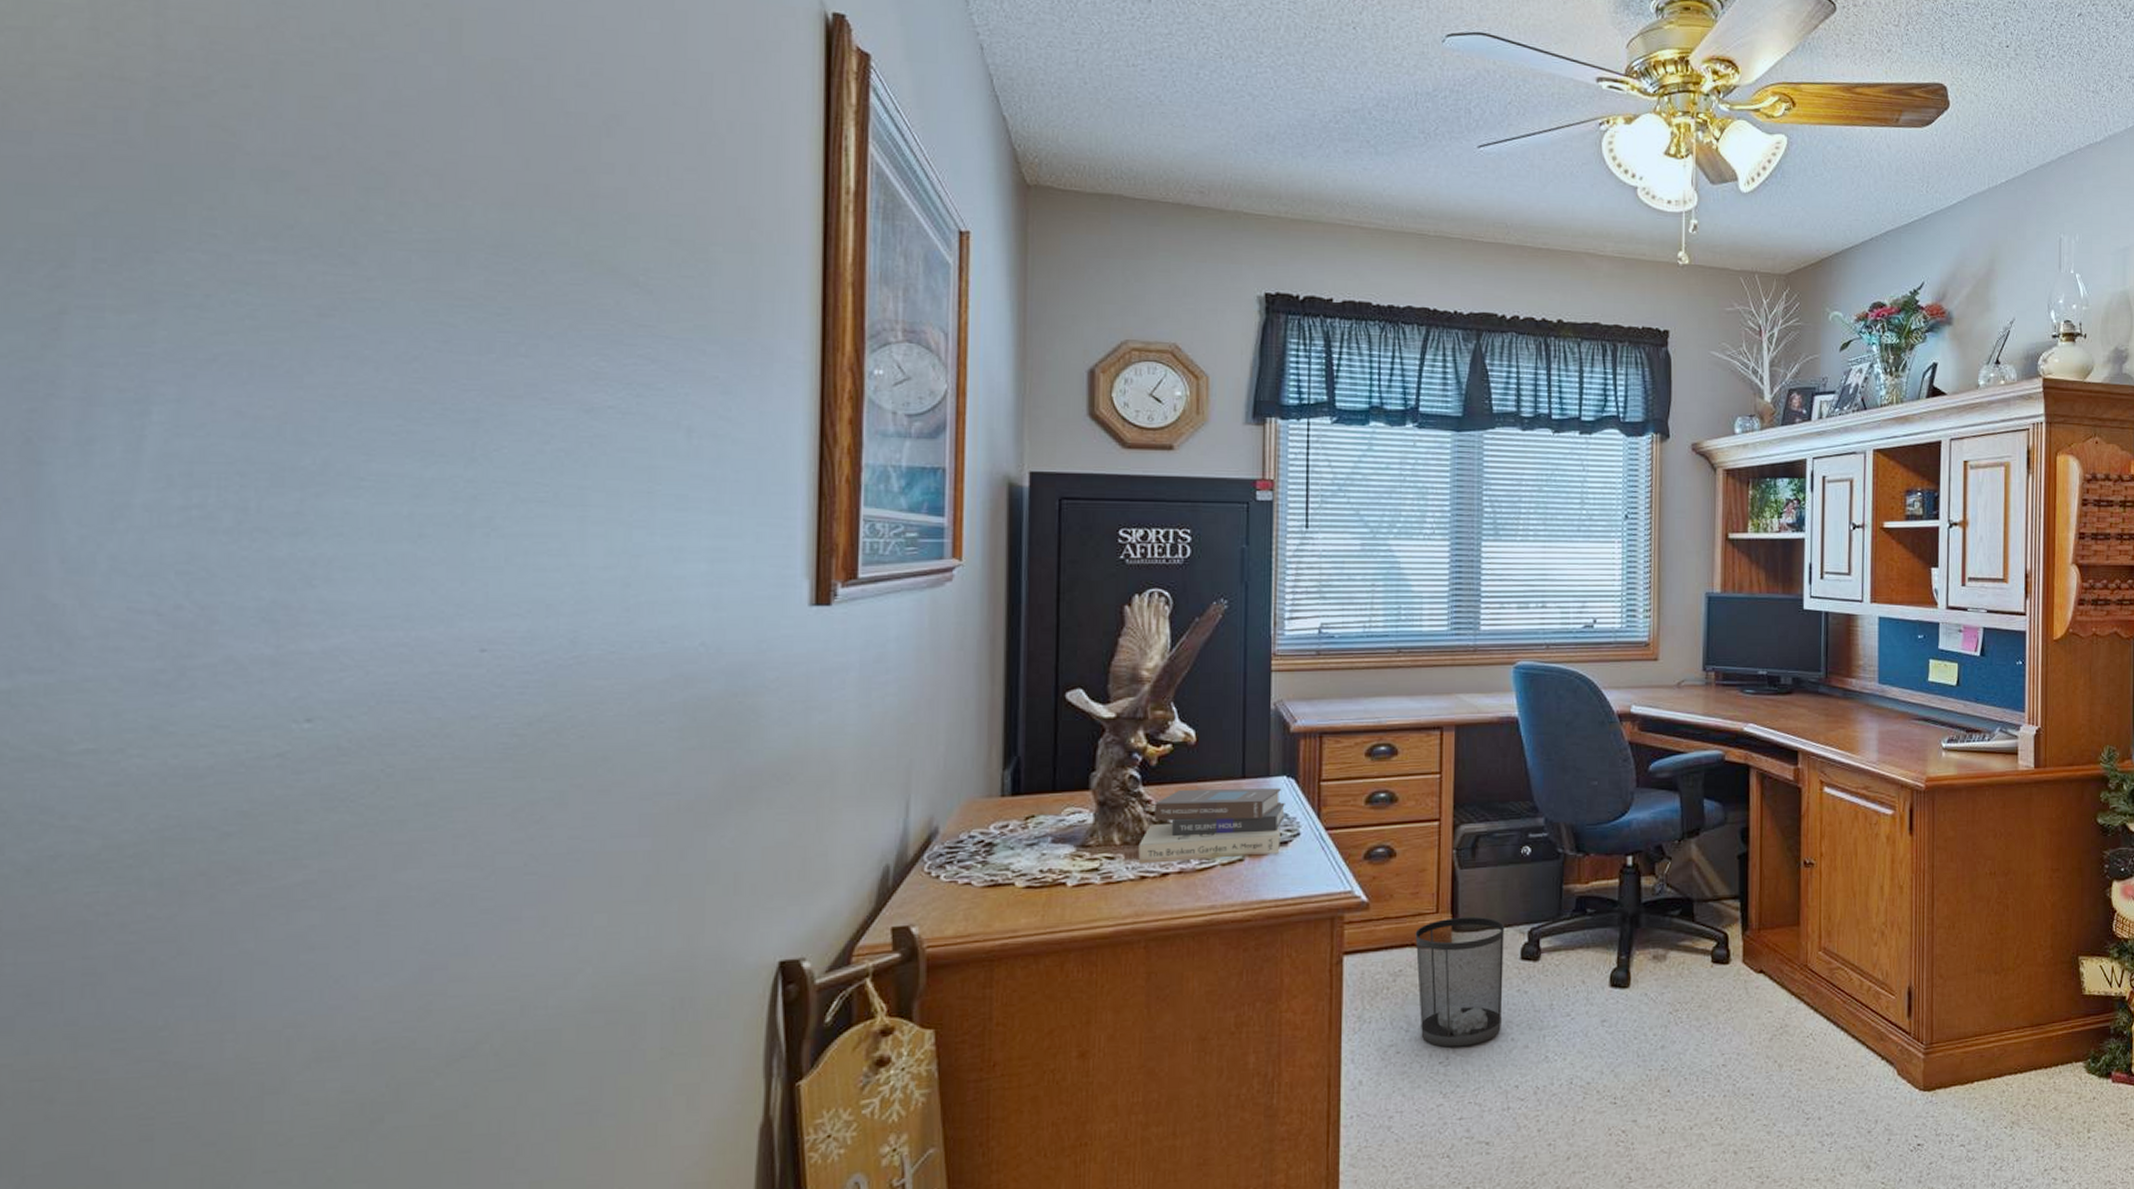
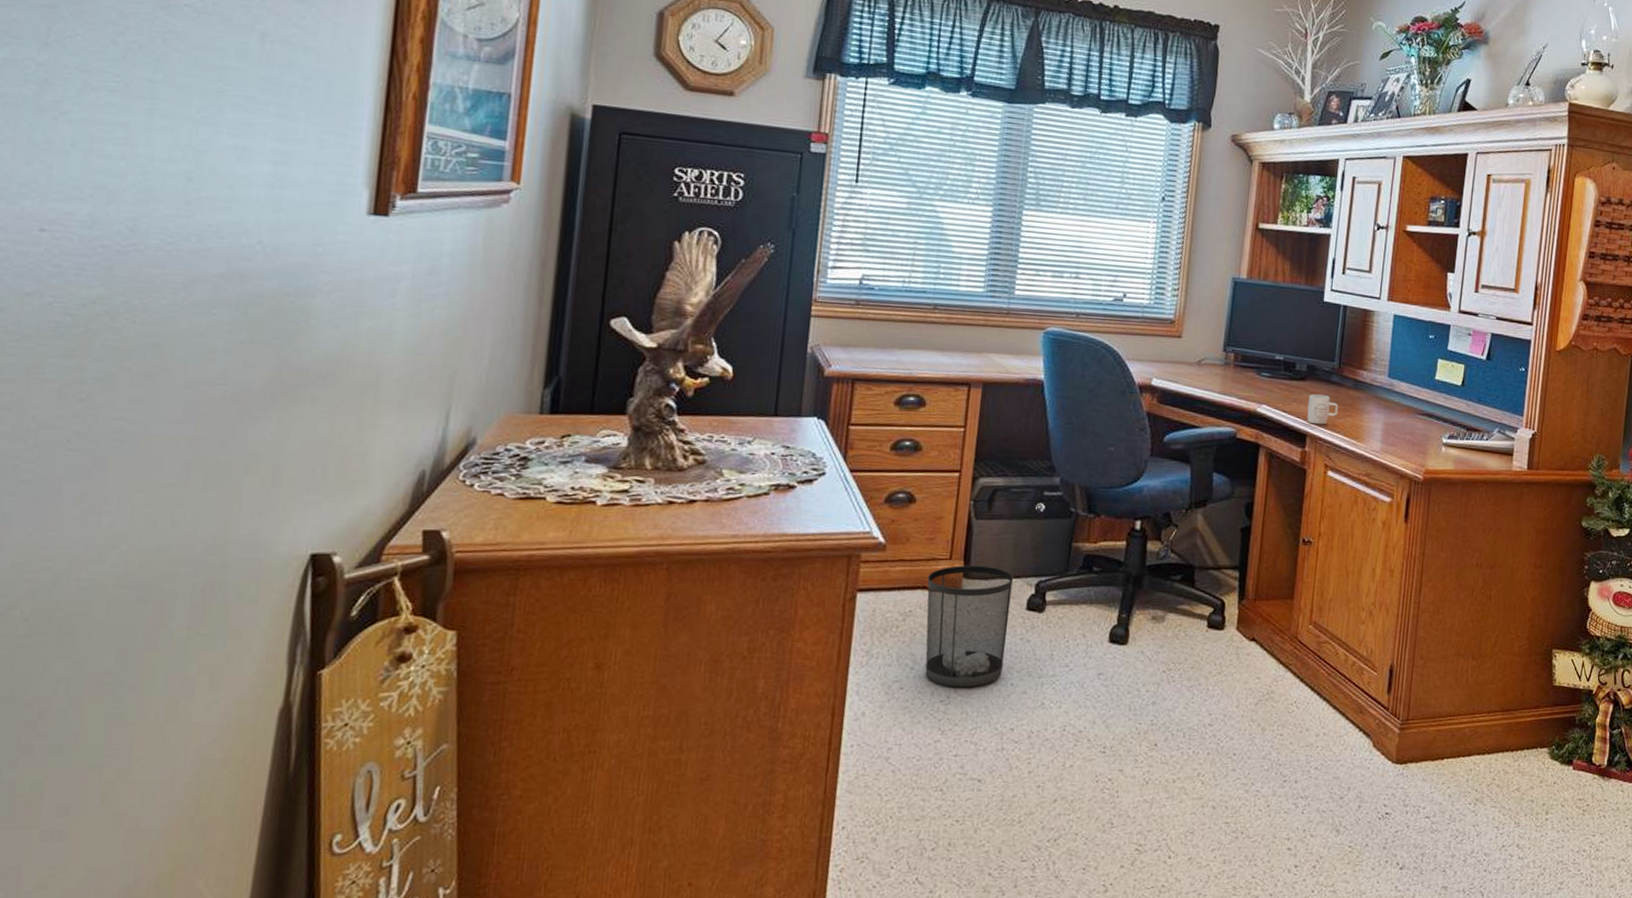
books: present [1138,788,1285,864] -> none [667,421,814,491]
mug: none [1796,708,1830,740] -> present [1307,394,1339,425]

